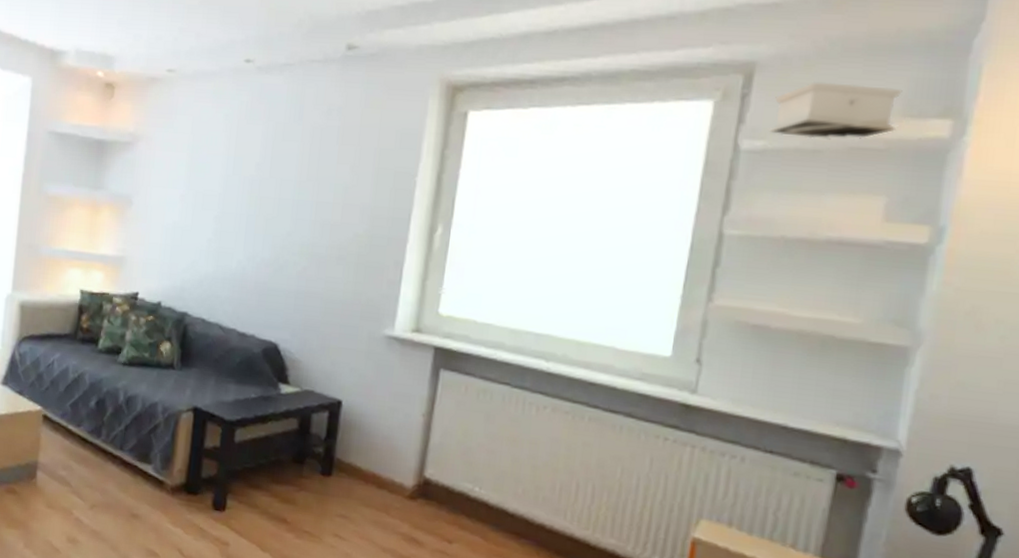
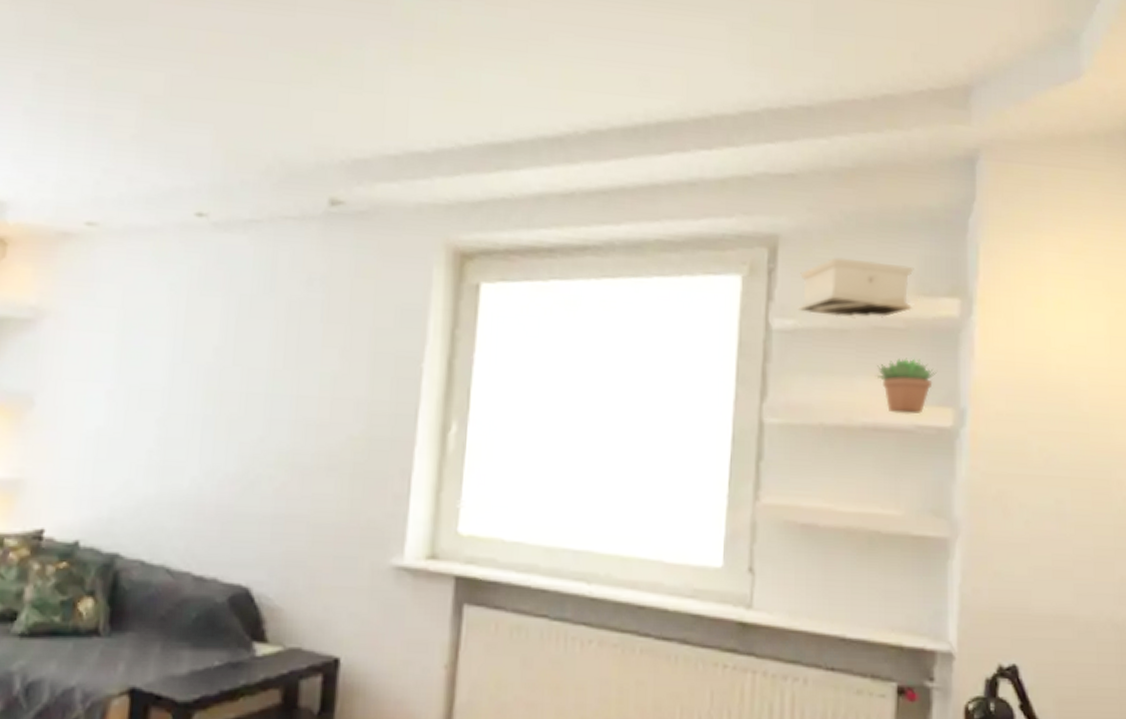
succulent plant: none [847,177,916,231] -> present [876,357,937,415]

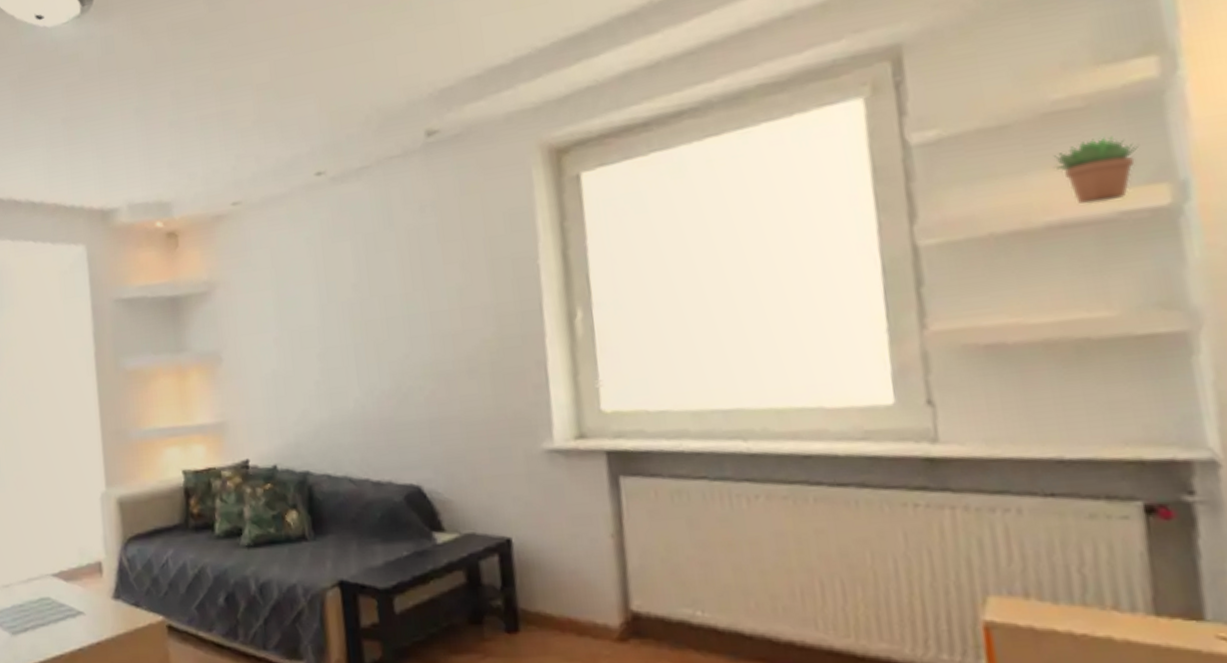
decorative box: present [797,257,914,319] -> none [935,35,1091,119]

